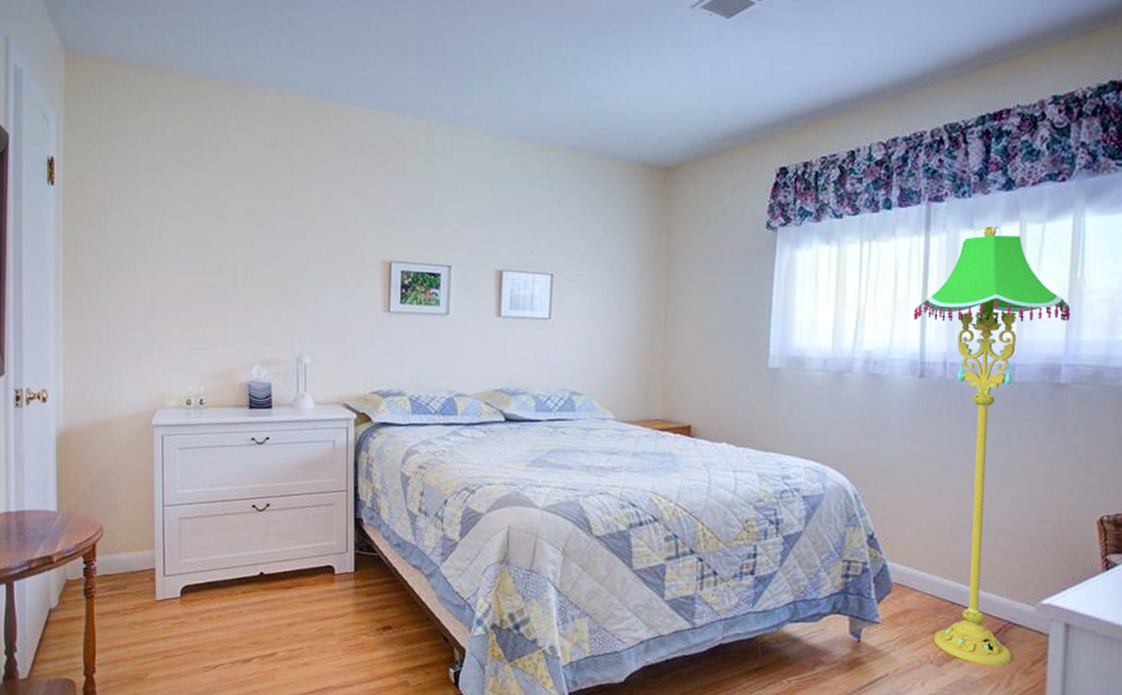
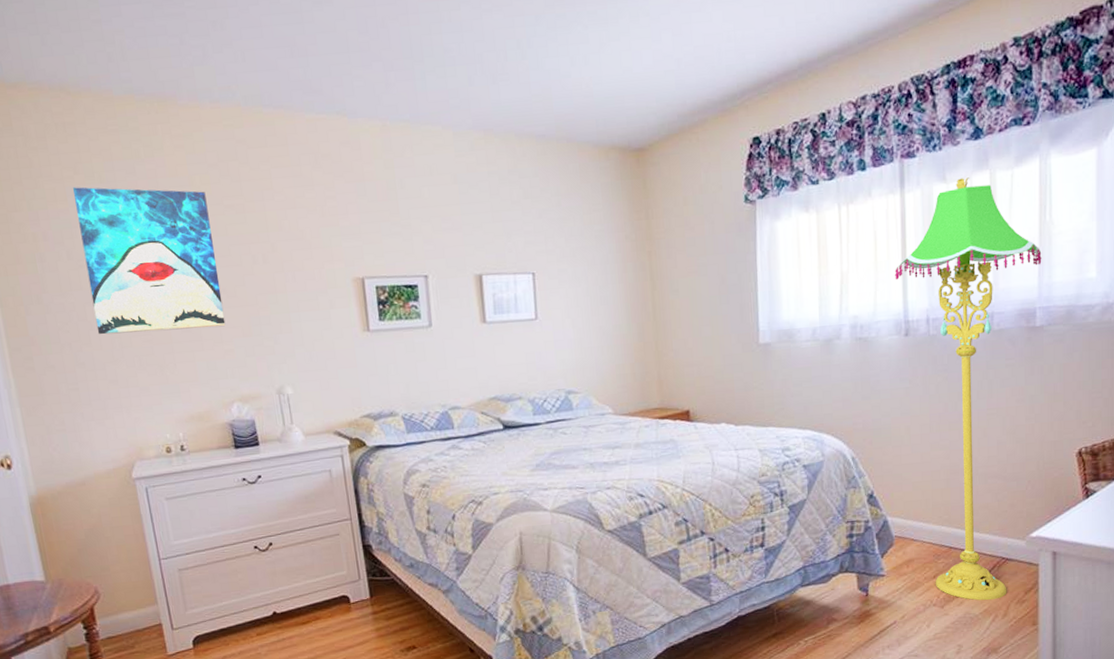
wall art: none [143,153,260,293] -> present [73,187,226,335]

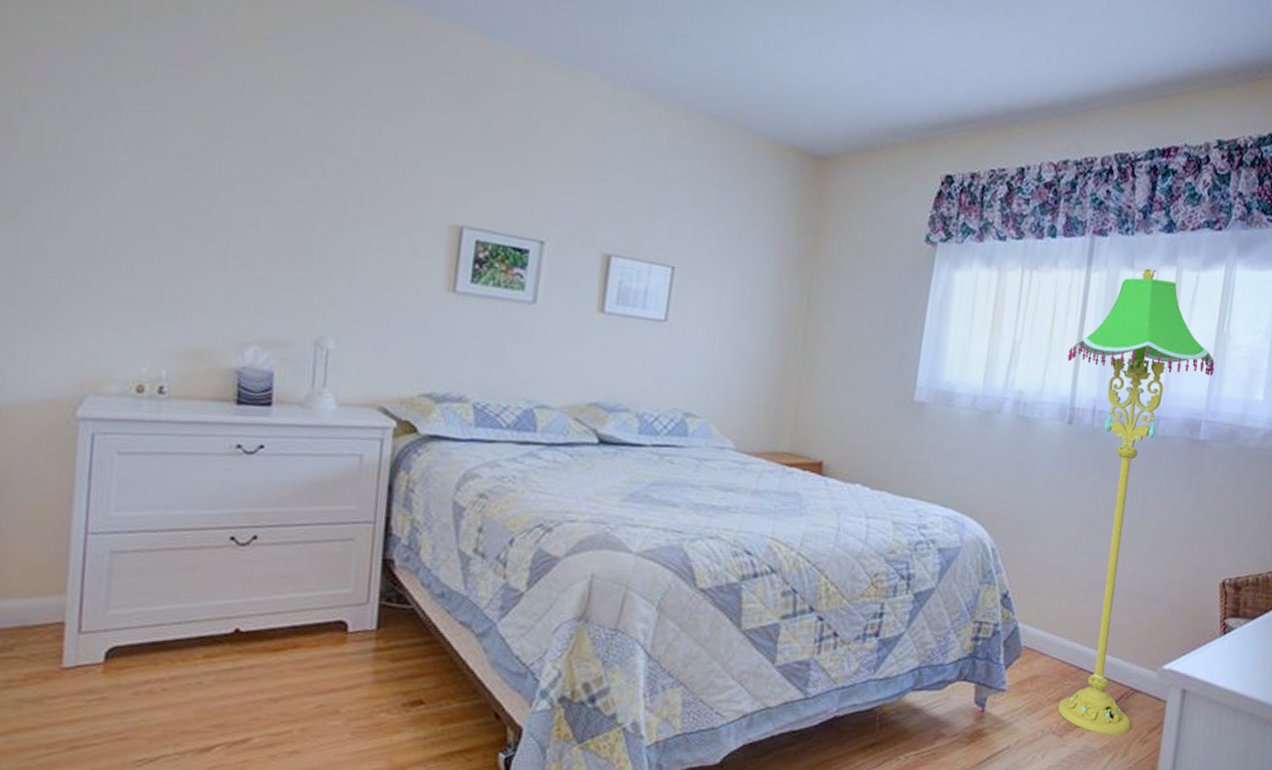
wall art: present [73,187,226,335] -> none [78,28,280,247]

